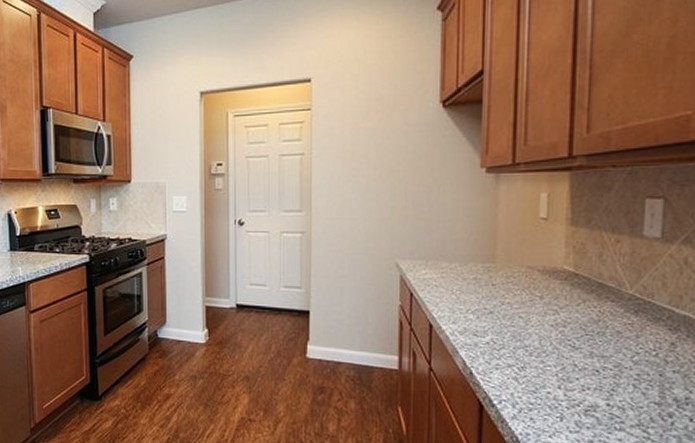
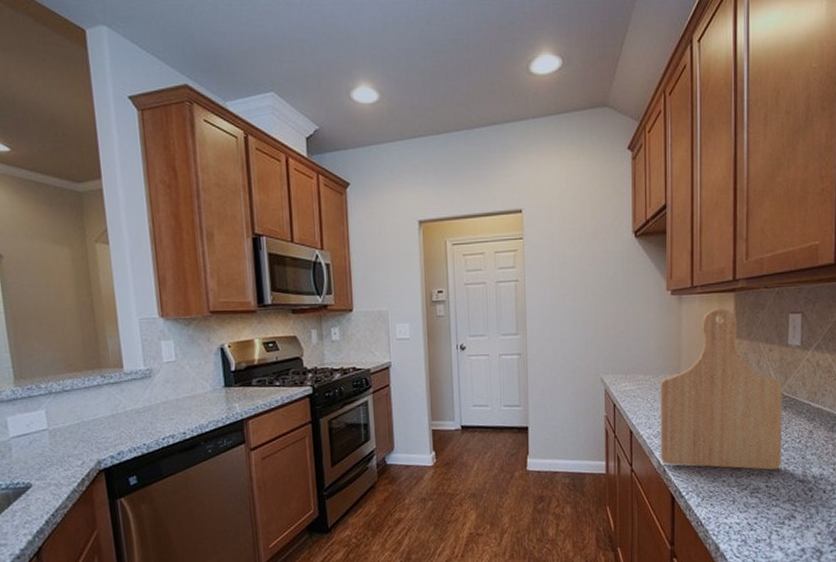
cutting board: none [466,190,634,387] -> present [660,308,783,470]

